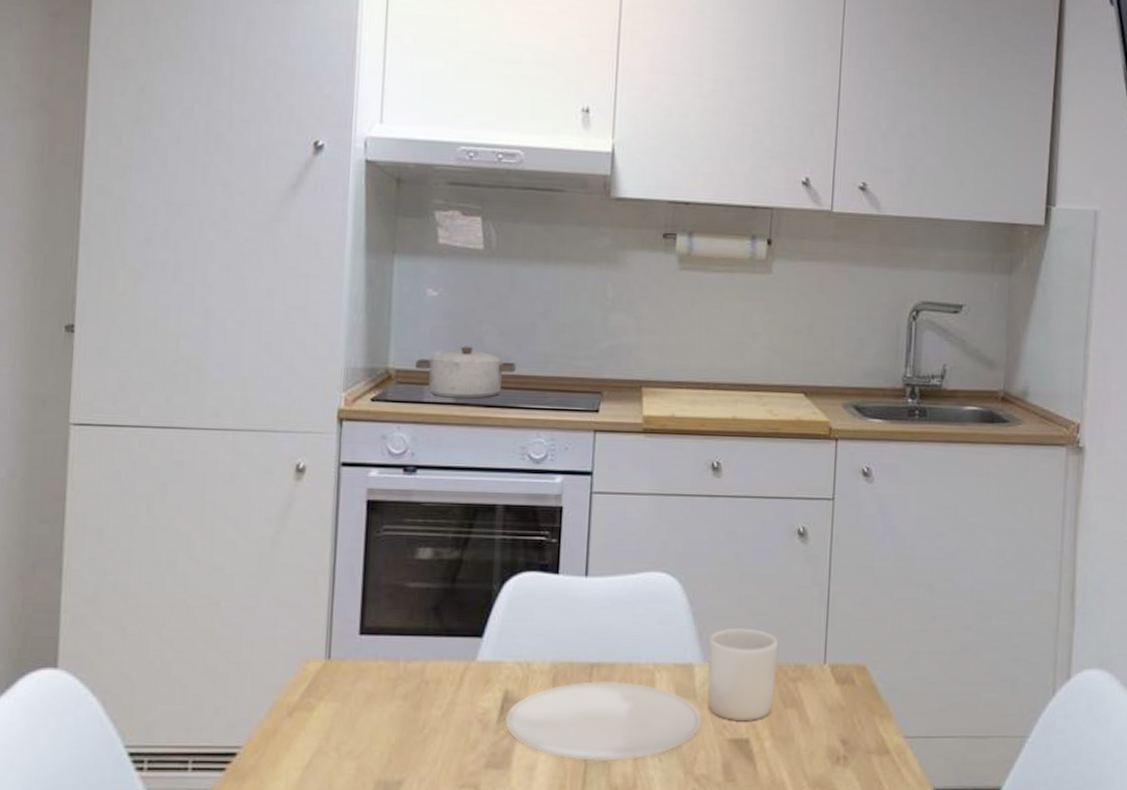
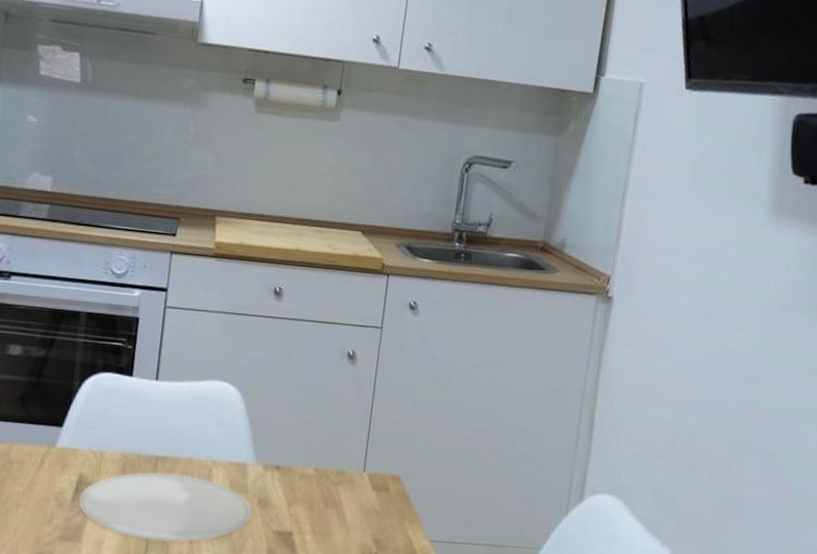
cooking pot: present [415,346,516,400] -> none [14,168,104,217]
mug: present [707,628,779,722] -> none [257,434,324,517]

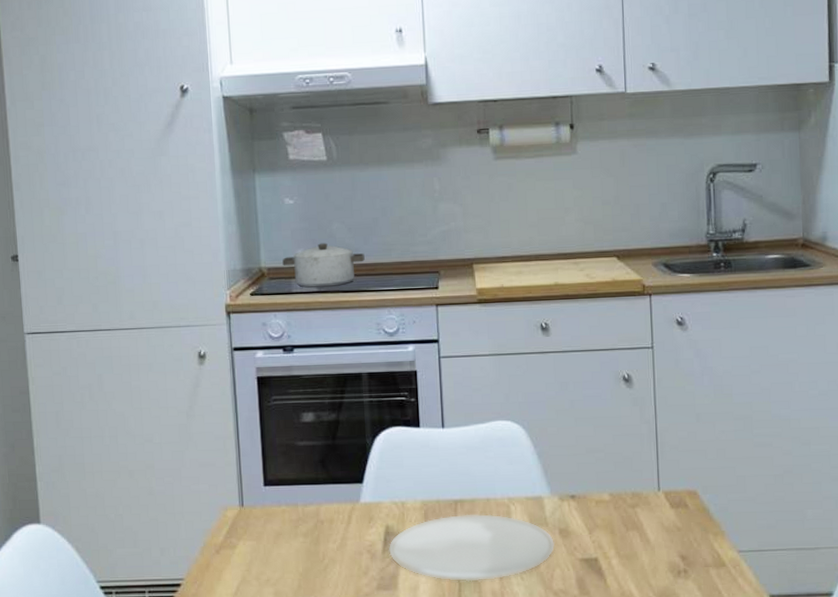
cooking pot: none [14,168,104,217] -> present [282,243,365,289]

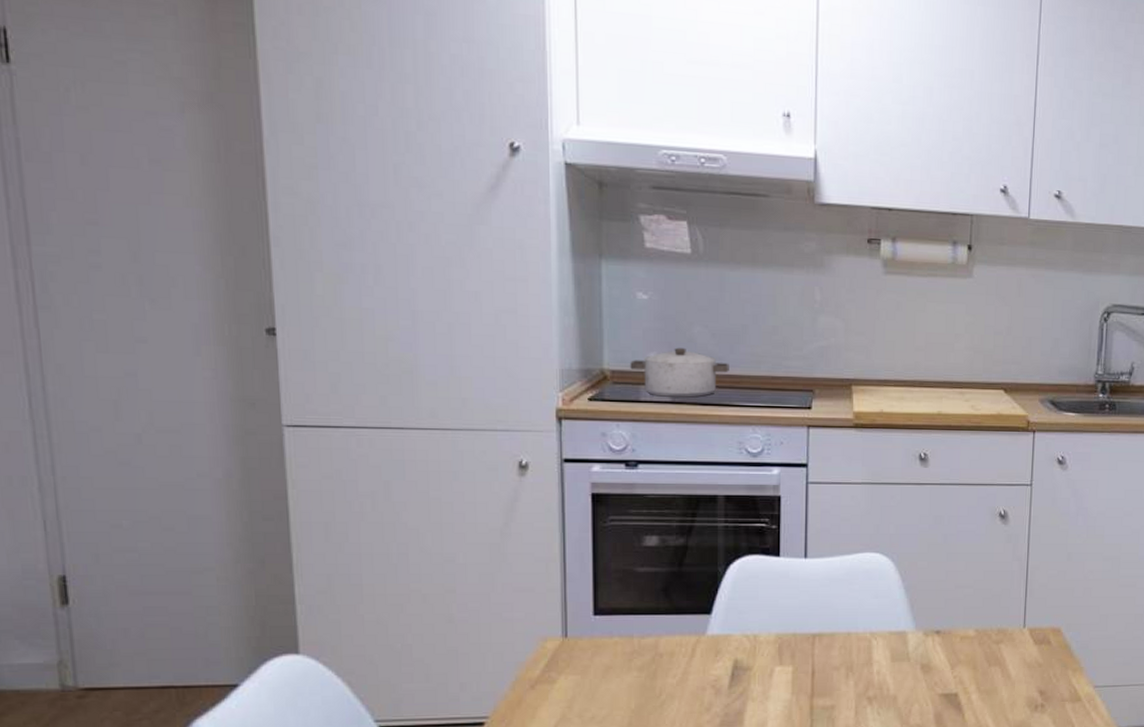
plate: present [389,514,555,582] -> none [736,649,915,718]

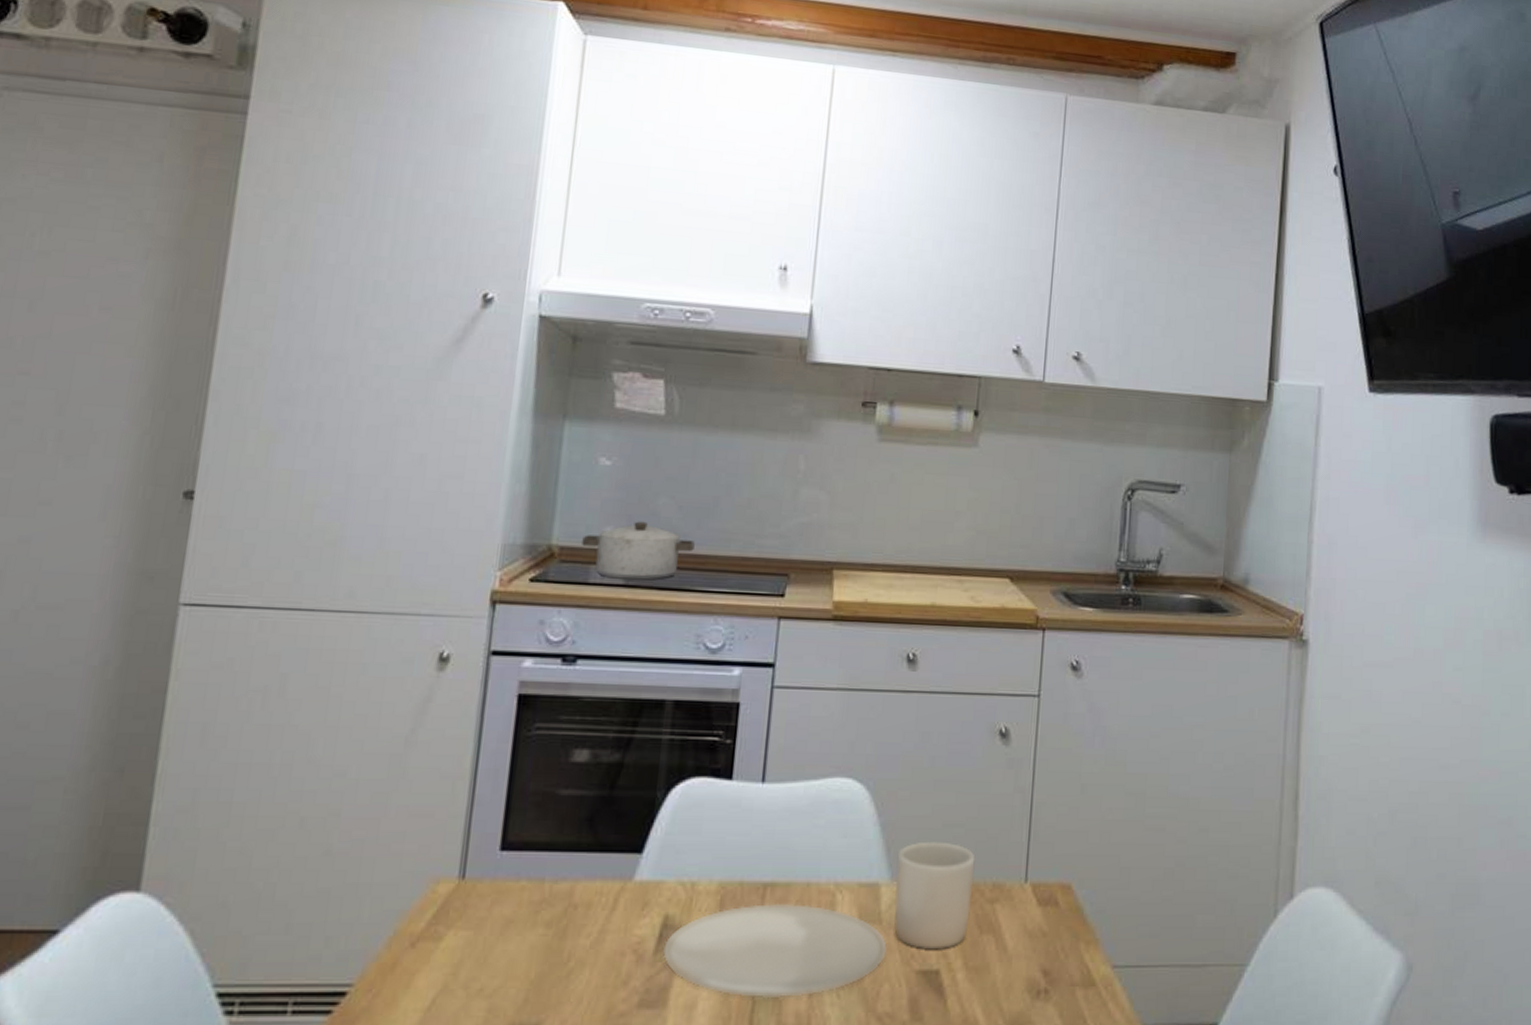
plate: none [736,649,915,718] -> present [663,904,887,999]
mug: none [919,599,983,679] -> present [893,841,976,950]

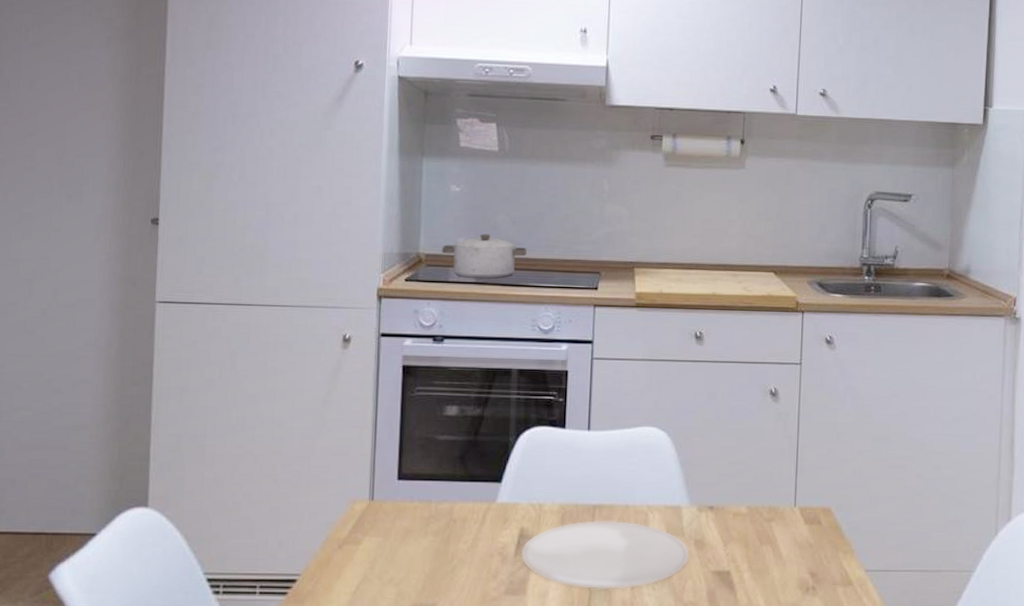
mug: present [893,841,976,950] -> none [693,475,755,556]

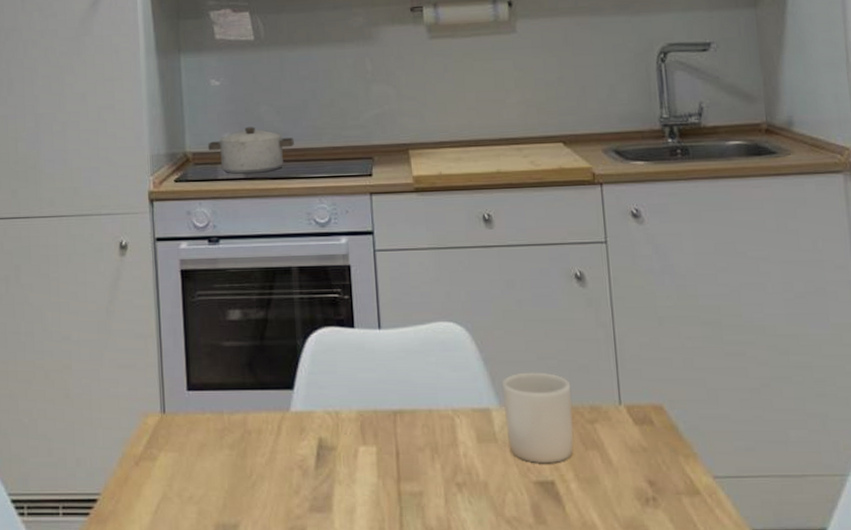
plate: present [521,521,689,590] -> none [322,427,505,505]
mug: none [693,475,755,556] -> present [501,372,575,464]

